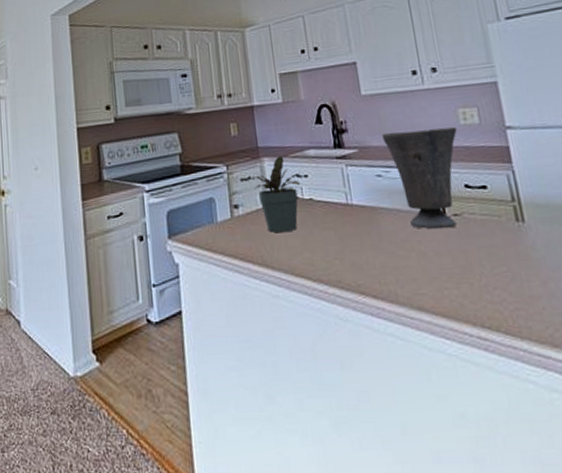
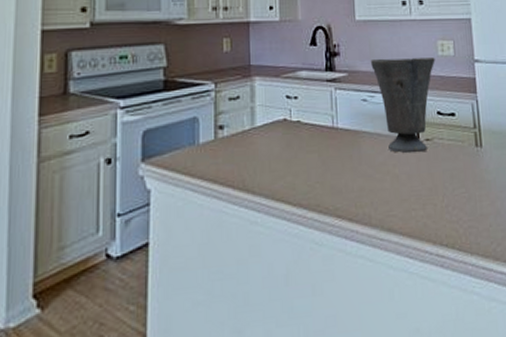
potted plant: present [248,156,301,233] -> none [236,75,291,156]

